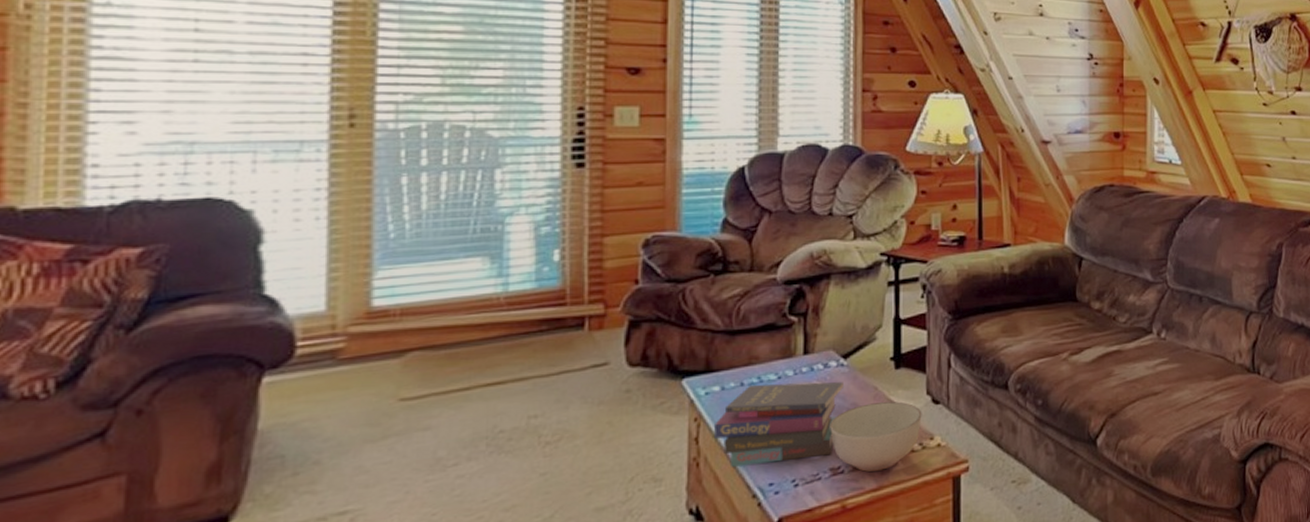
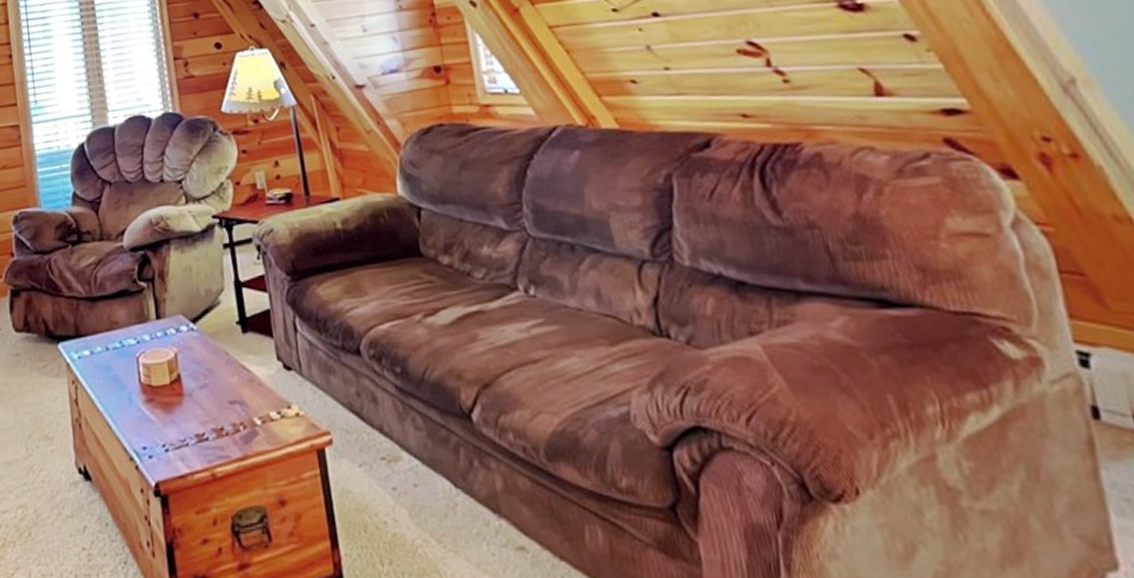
books: present [713,382,843,467] -> none [88,347,197,429]
bowl: present [830,401,922,472] -> none [189,367,277,440]

